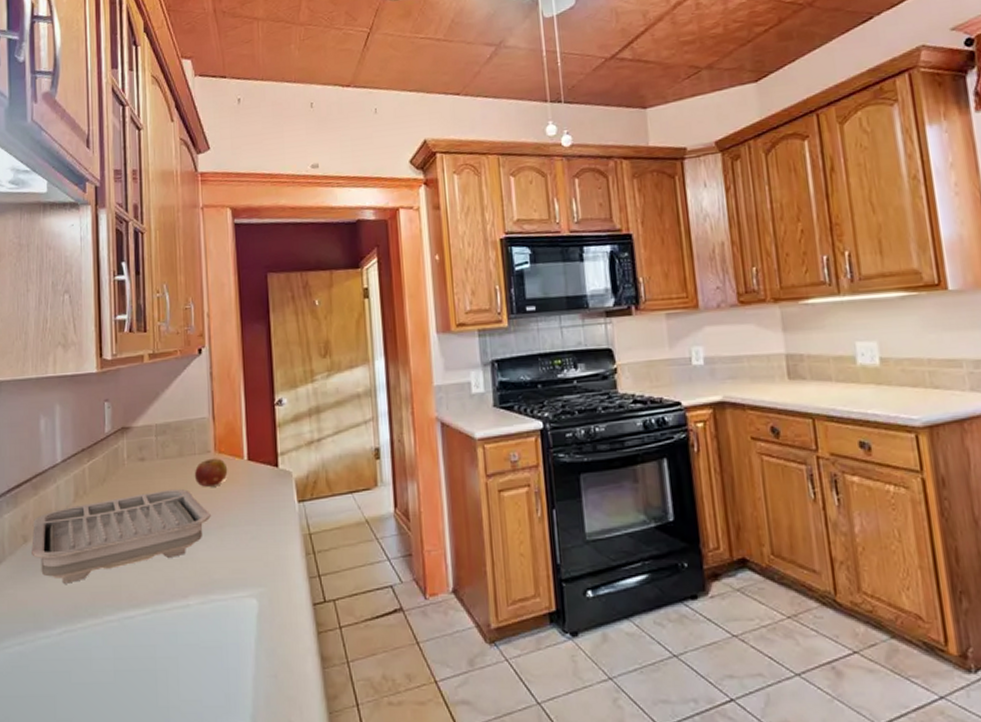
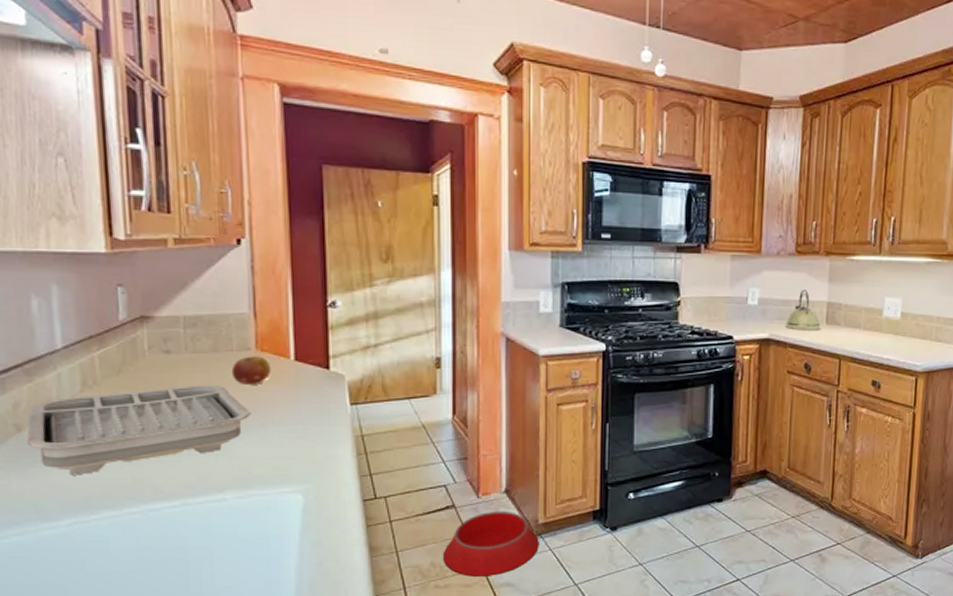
pet bowl: none [393,613,494,692] -> present [442,510,539,577]
kettle: none [739,342,783,390] -> present [785,289,821,331]

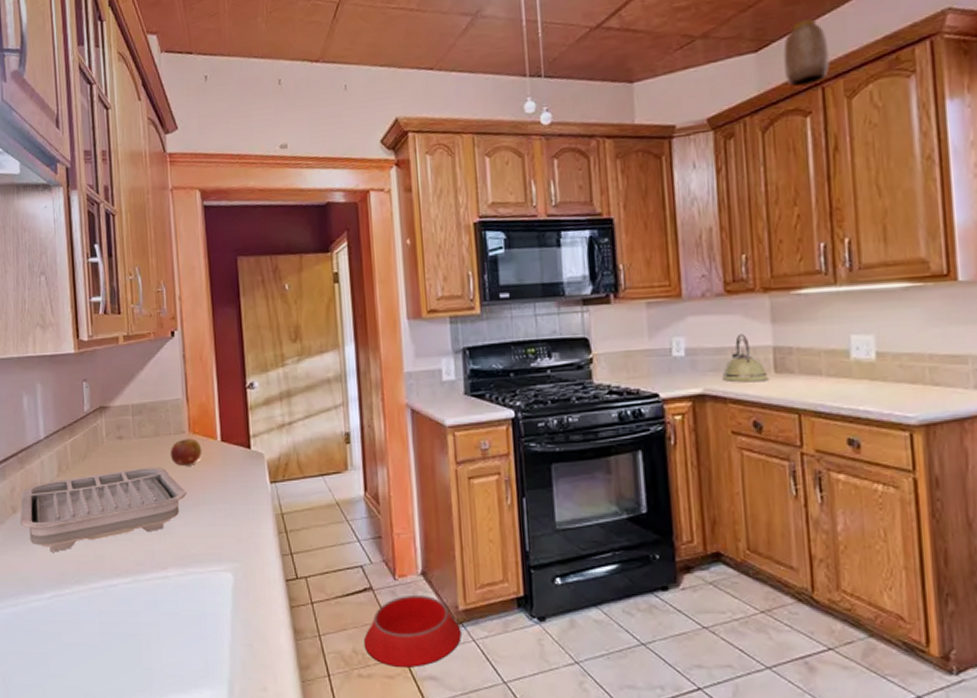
vase: none [866,21,902,80] -> present [783,18,830,87]

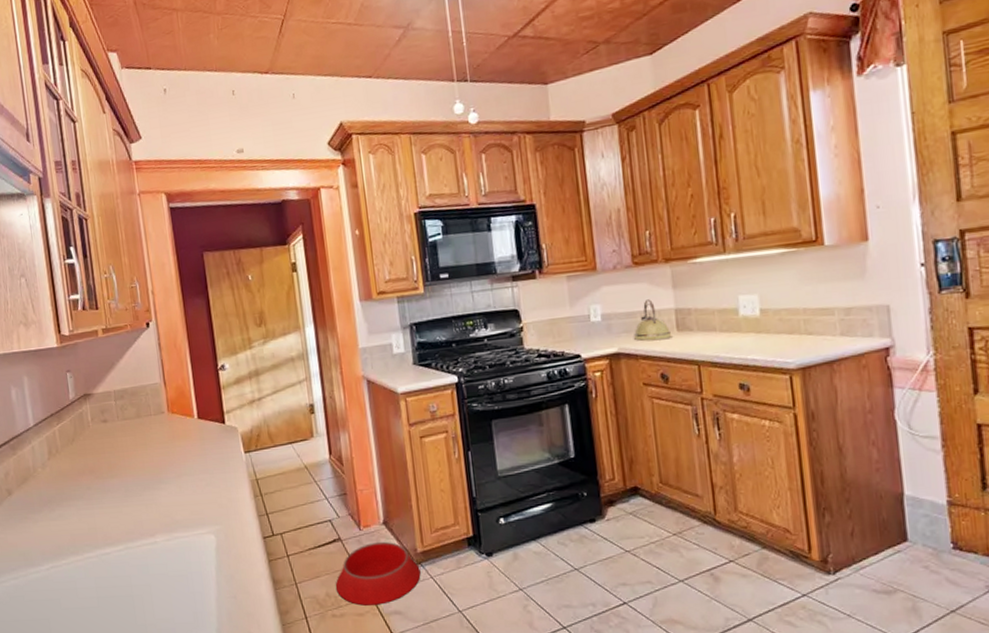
dish rack: present [20,466,187,552] -> none [14,445,169,528]
fruit: present [170,438,202,467] -> none [151,418,181,444]
vase: present [783,18,830,87] -> none [674,24,714,84]

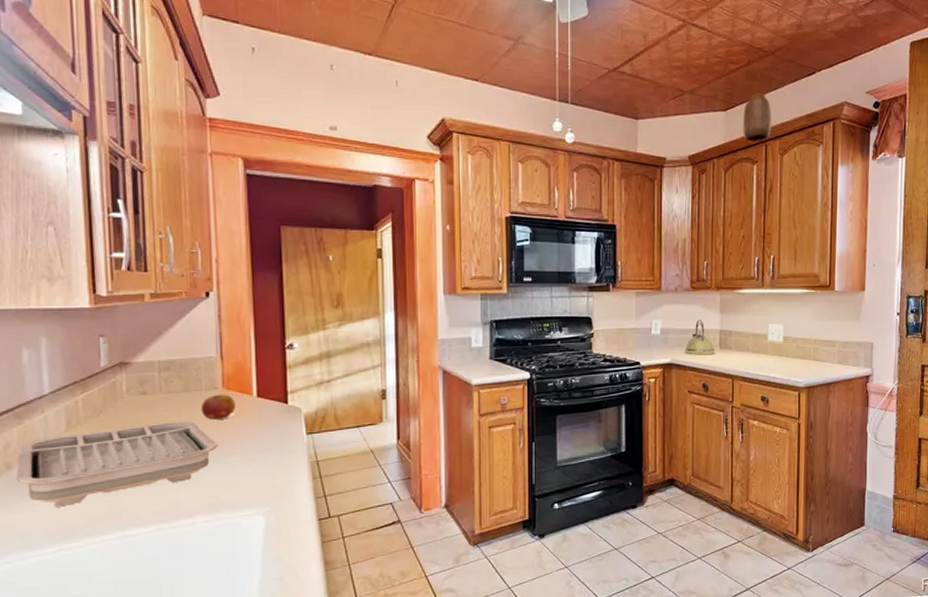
dish rack: none [14,445,169,528] -> present [16,421,218,507]
fruit: none [151,418,181,444] -> present [200,394,236,421]
pet bowl: present [335,541,421,606] -> none [390,524,476,585]
vase: none [674,24,714,84] -> present [743,92,772,141]

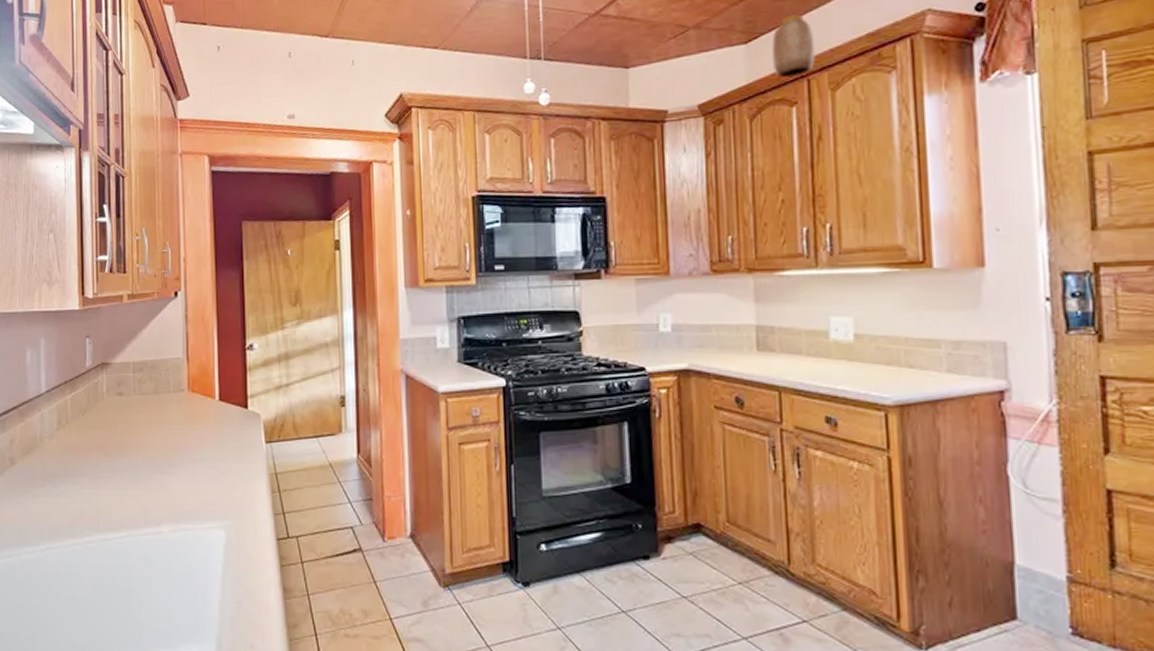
dish rack: present [16,421,218,507] -> none [18,423,183,505]
fruit: present [200,394,236,421] -> none [168,397,200,425]
kettle: present [684,320,715,356] -> none [706,312,751,359]

